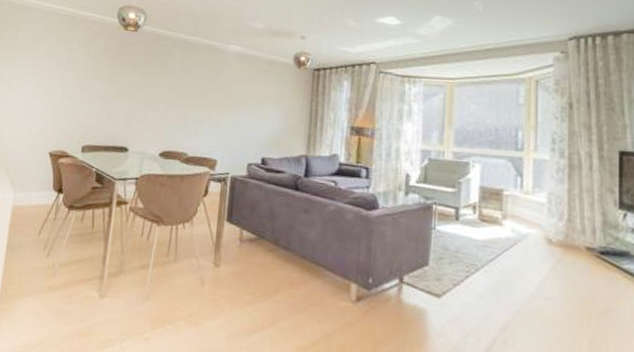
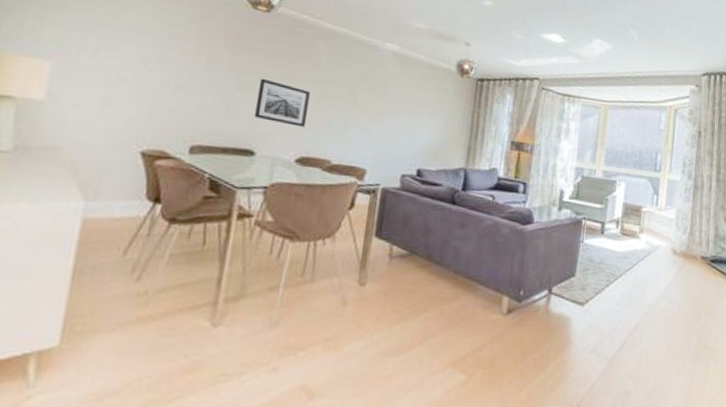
wall art: none [127,86,170,125] -> present [253,78,311,127]

